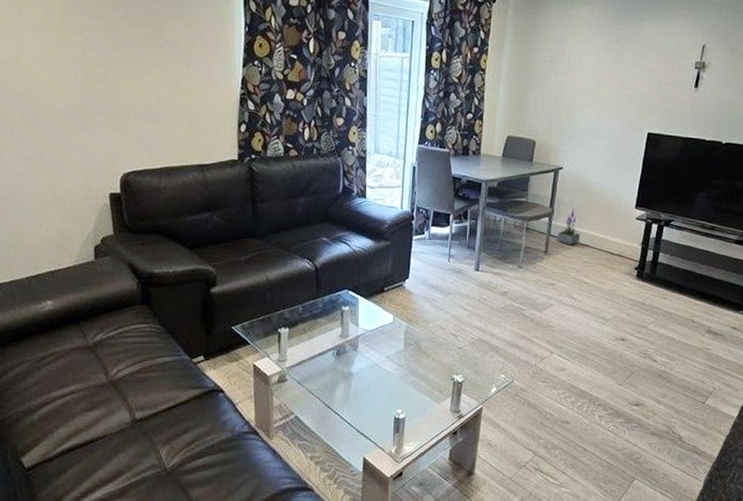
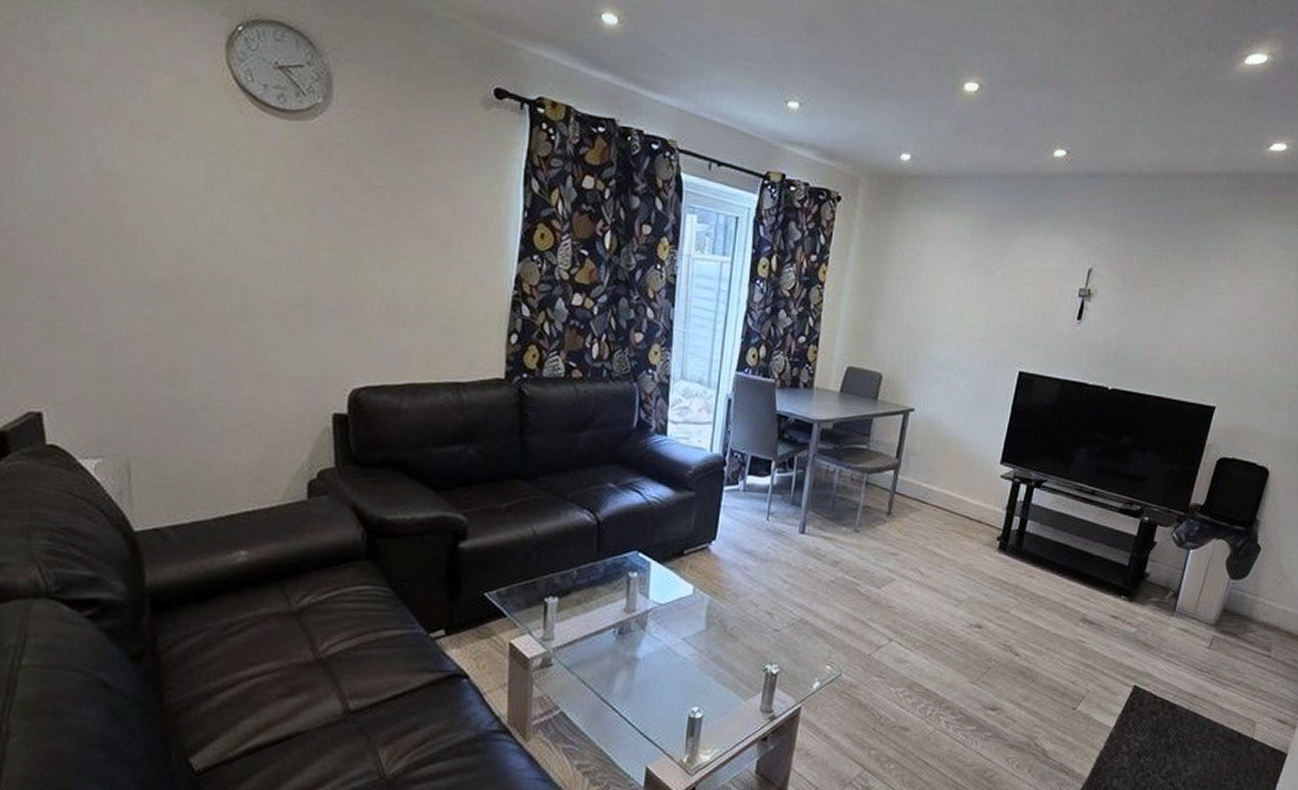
potted plant: present [557,208,581,245] -> none [903,460,933,506]

